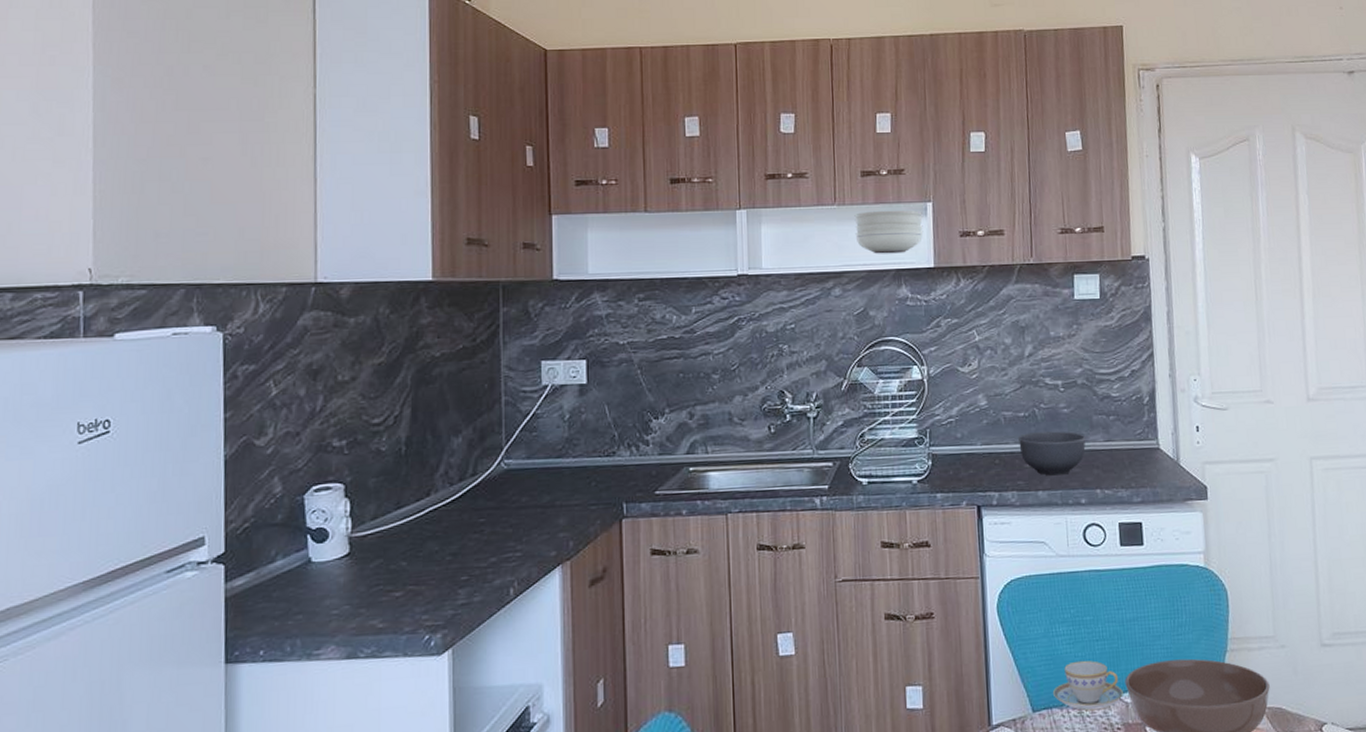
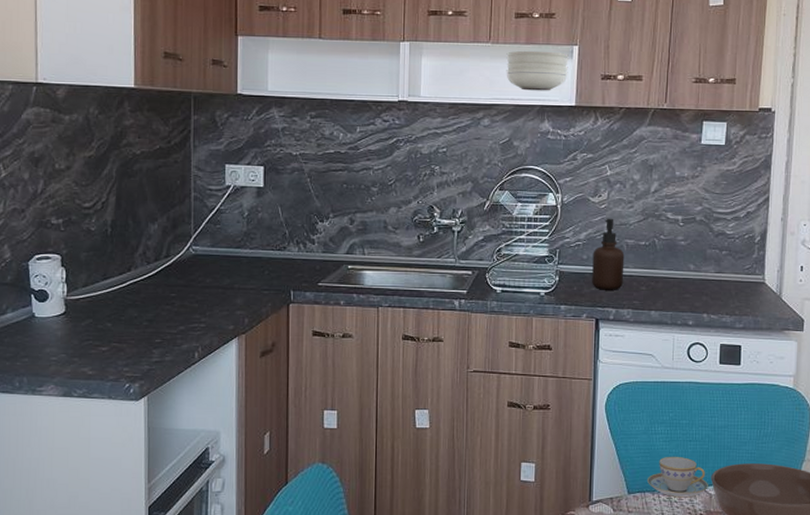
soap dispenser: none [967,389,1005,472] -> present [592,218,625,290]
bowl: present [1017,431,1086,476] -> none [637,260,699,299]

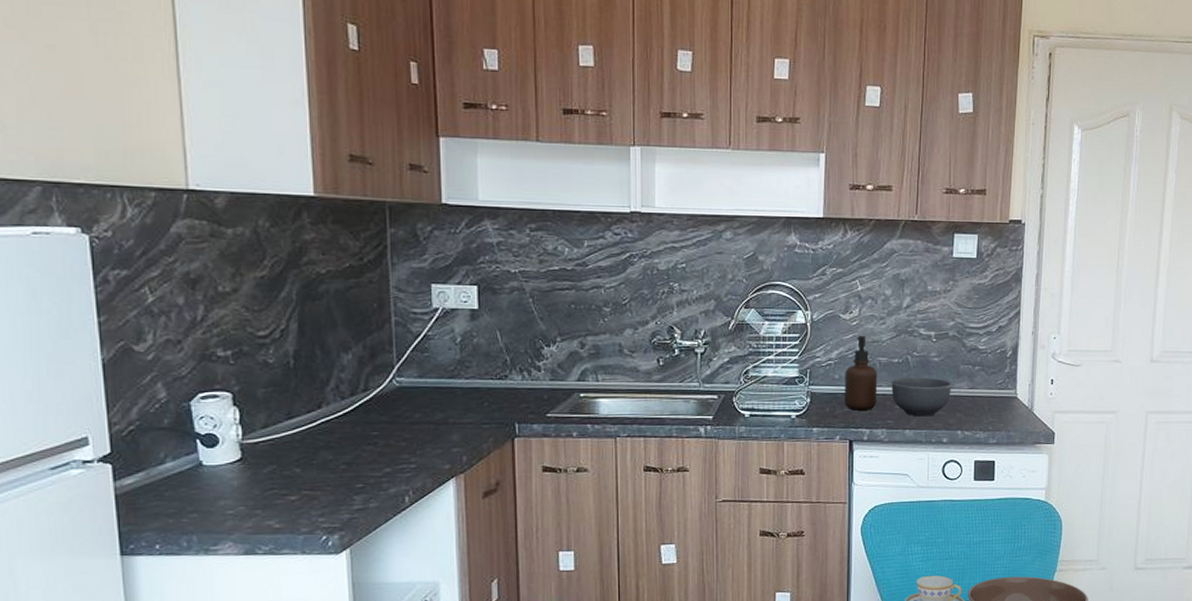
bowl: present [506,50,569,91] -> none [748,157,815,202]
bowl: none [637,260,699,299] -> present [890,377,952,417]

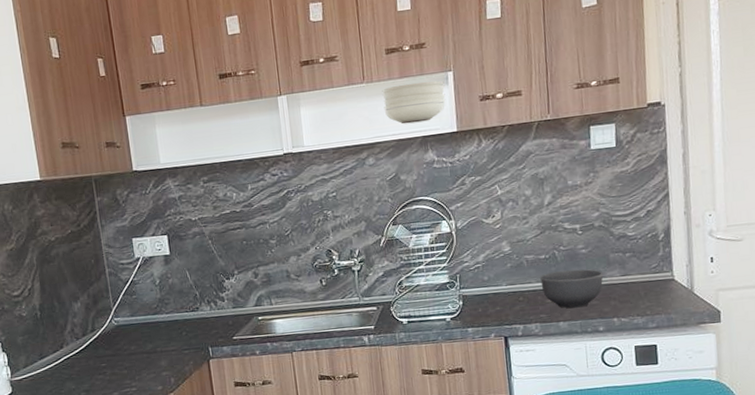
bowl: none [748,157,815,202] -> present [382,80,446,124]
soap dispenser: present [845,335,878,411] -> none [493,236,528,308]

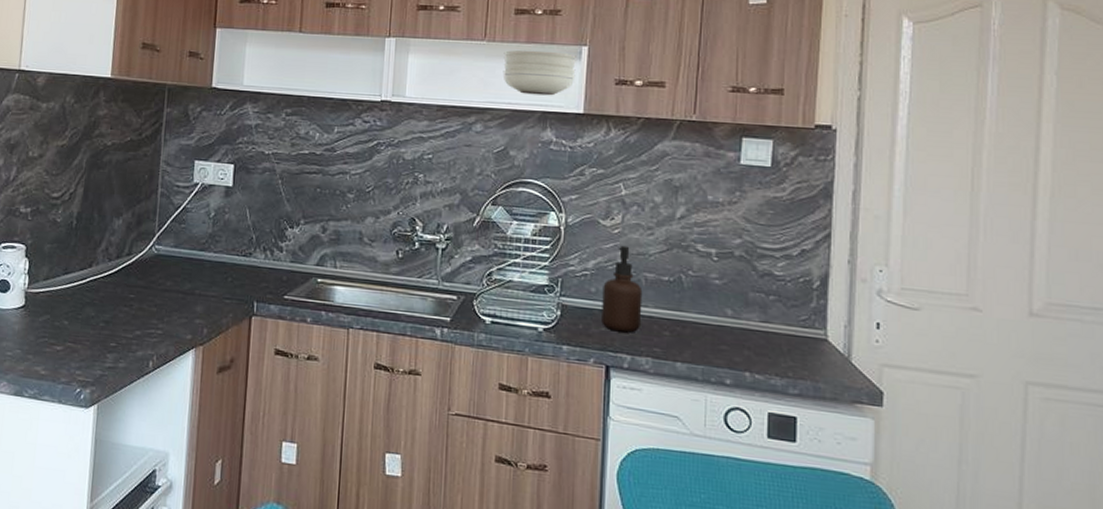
soap dispenser: none [493,236,528,308] -> present [601,245,643,333]
bowl: present [539,269,604,308] -> none [658,299,739,350]

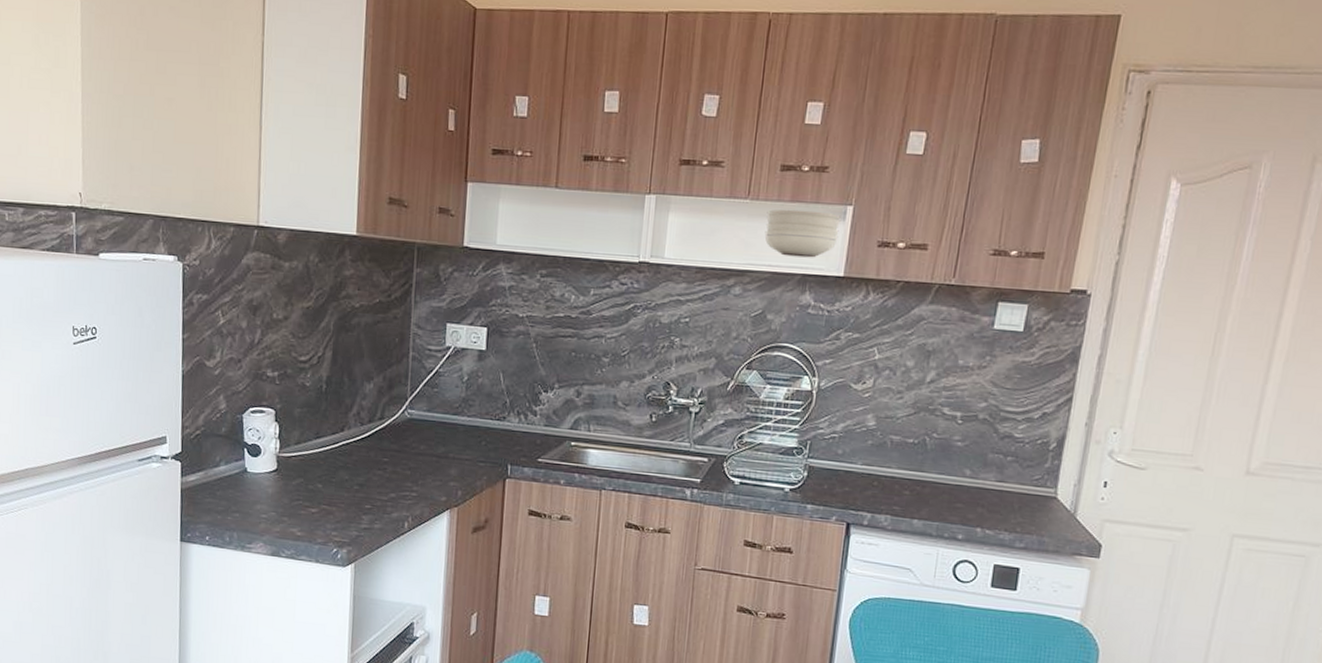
soap dispenser: present [601,245,643,333] -> none [846,409,888,493]

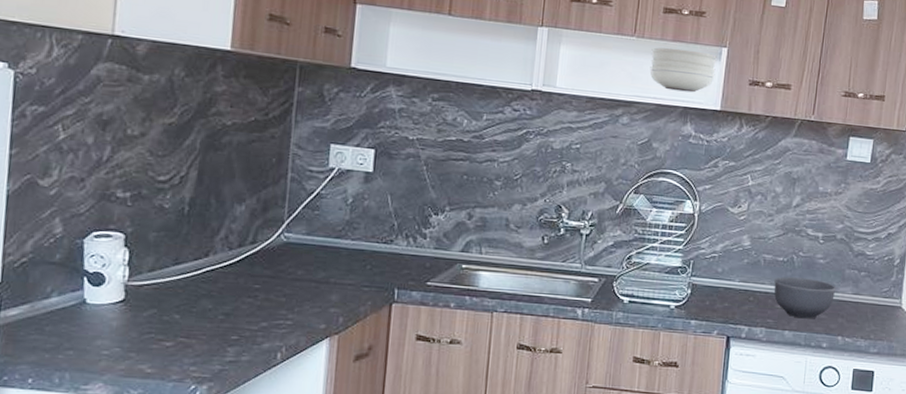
bowl: none [901,460,977,508] -> present [773,276,837,319]

